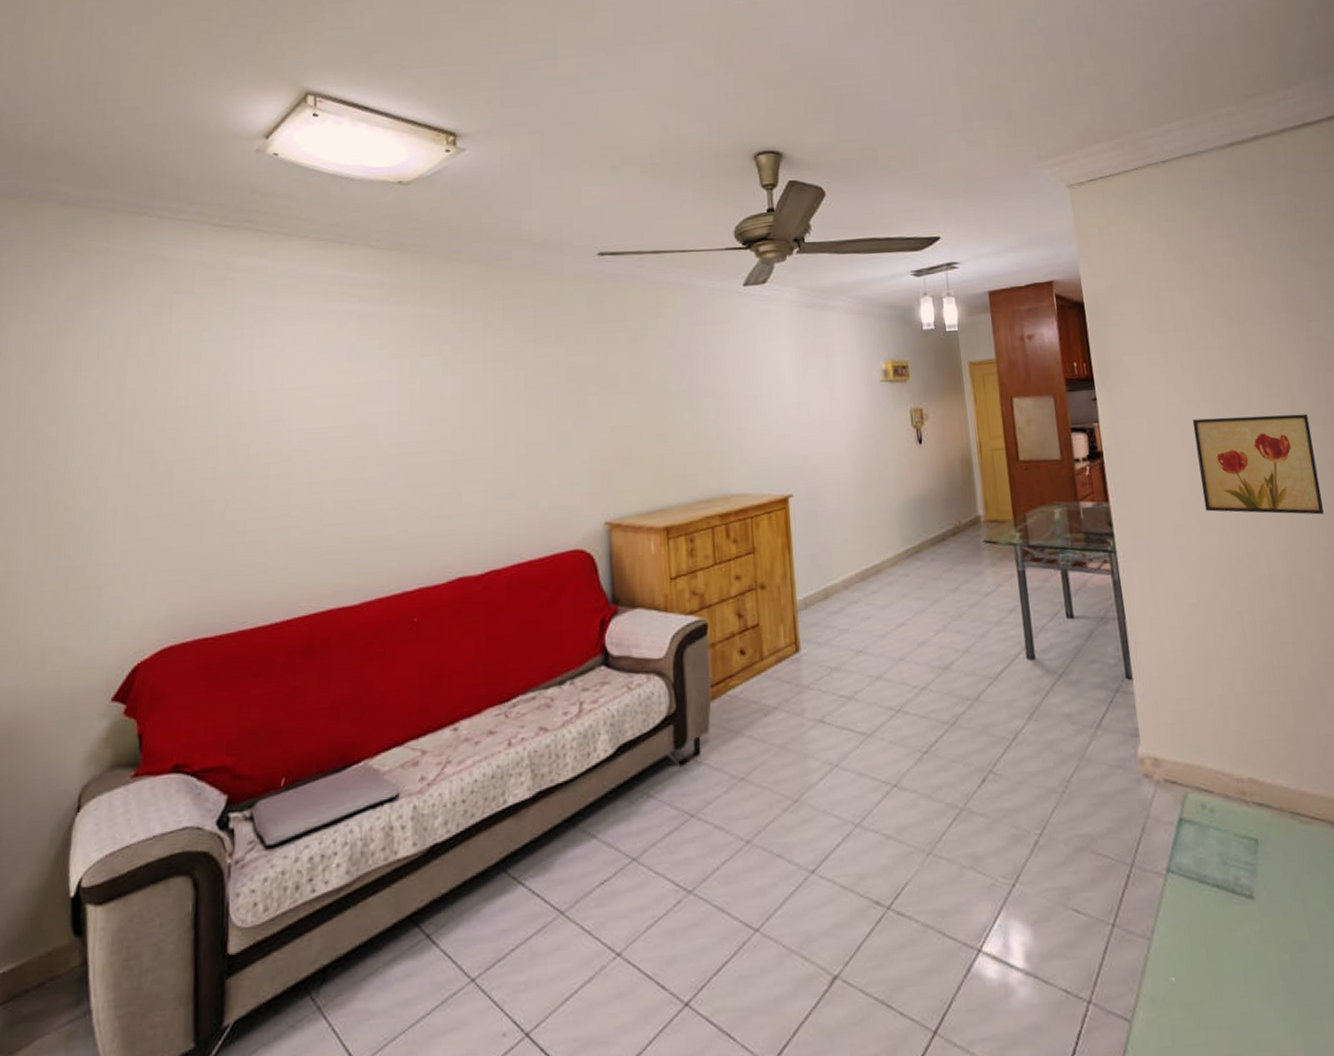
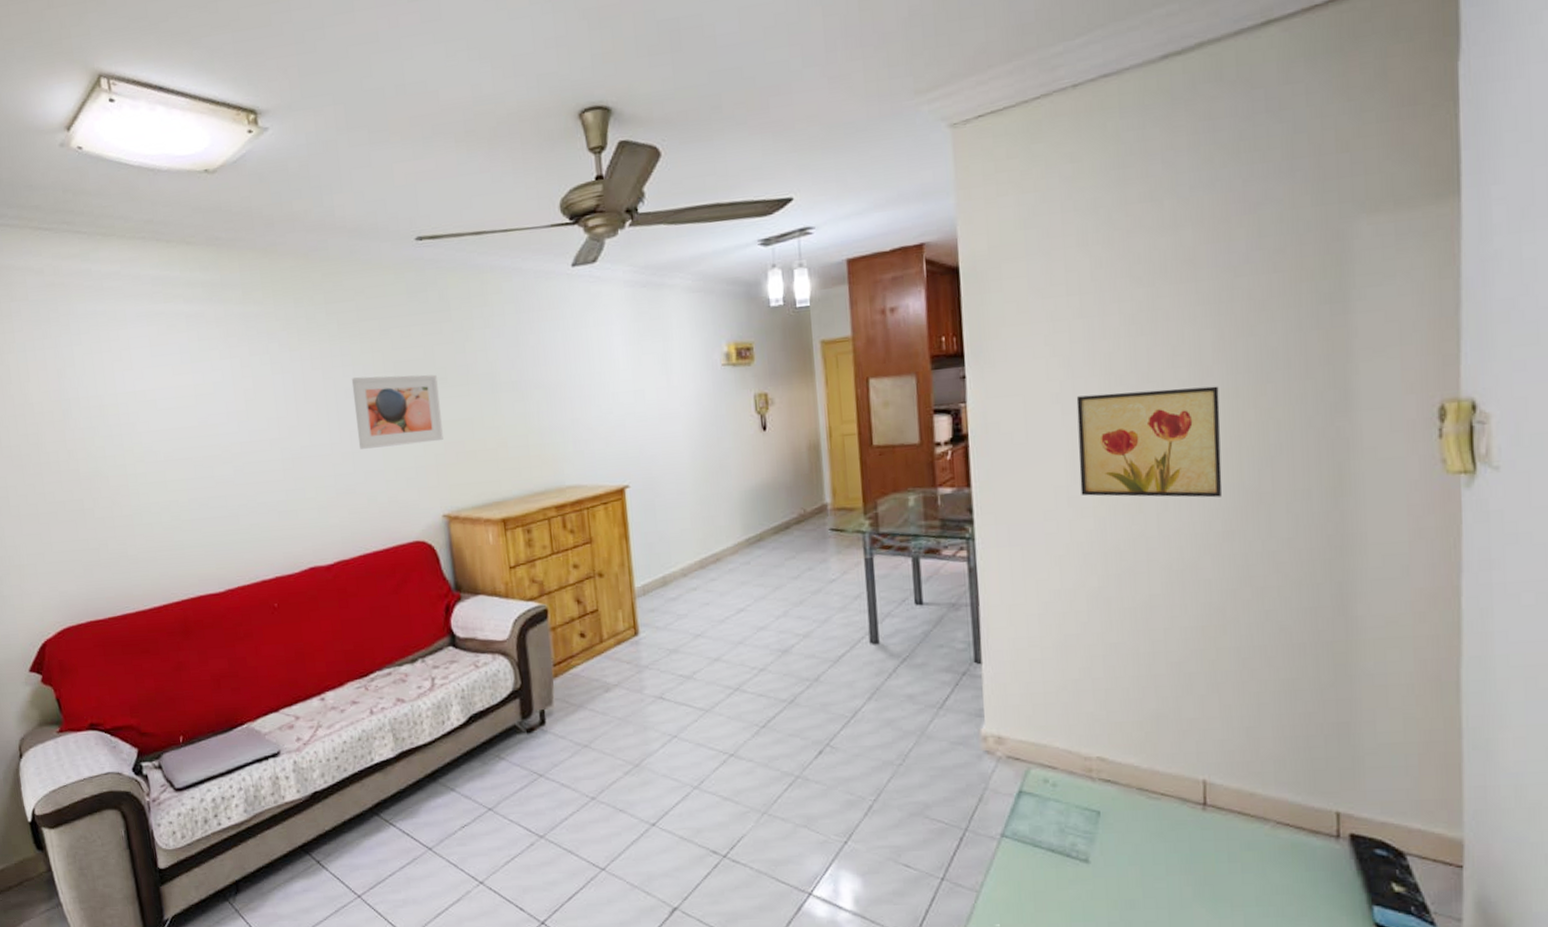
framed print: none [522,380,611,453] -> present [351,374,443,449]

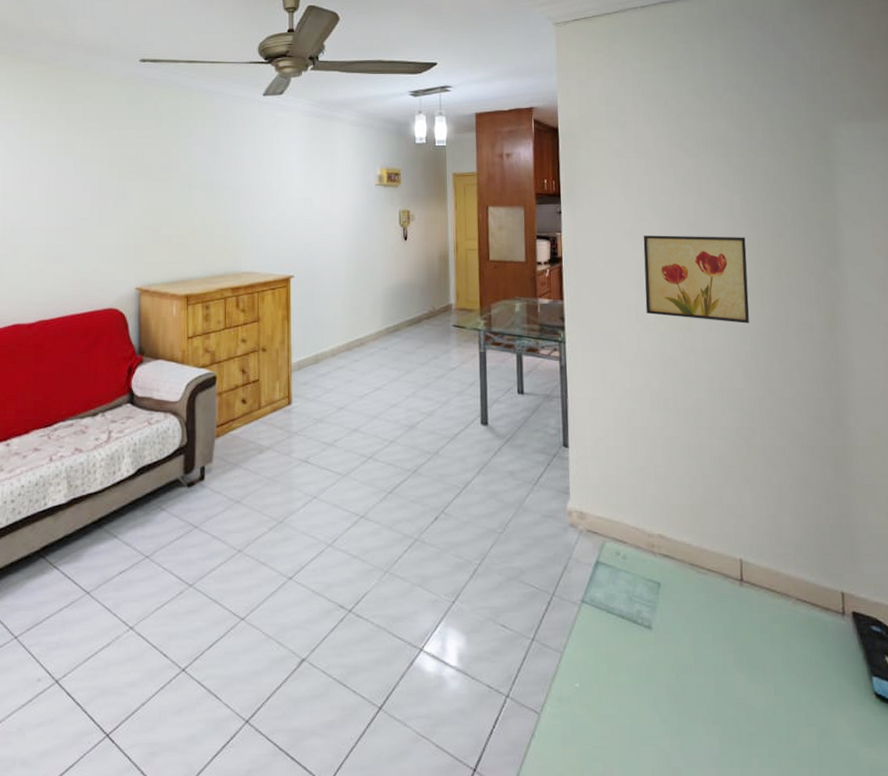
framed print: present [351,374,443,449] -> none [71,166,144,226]

